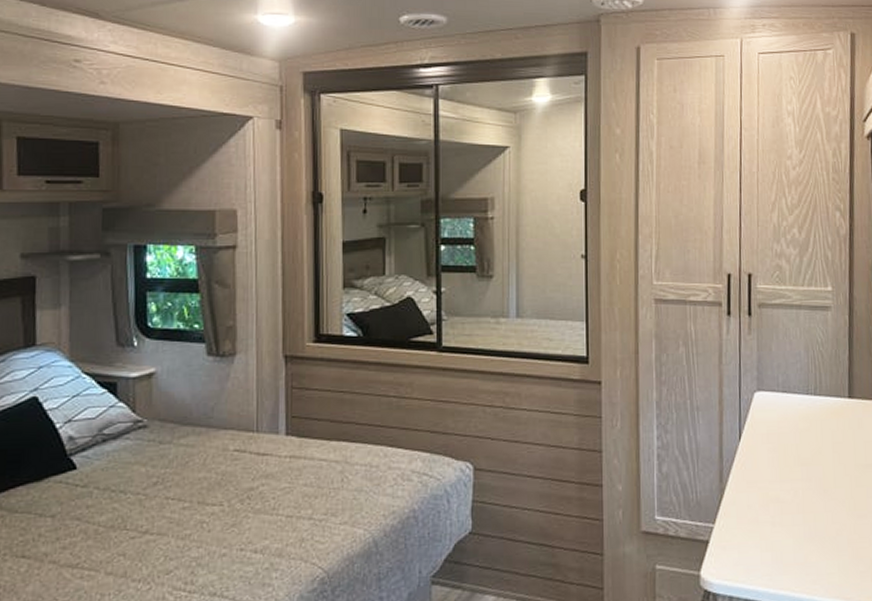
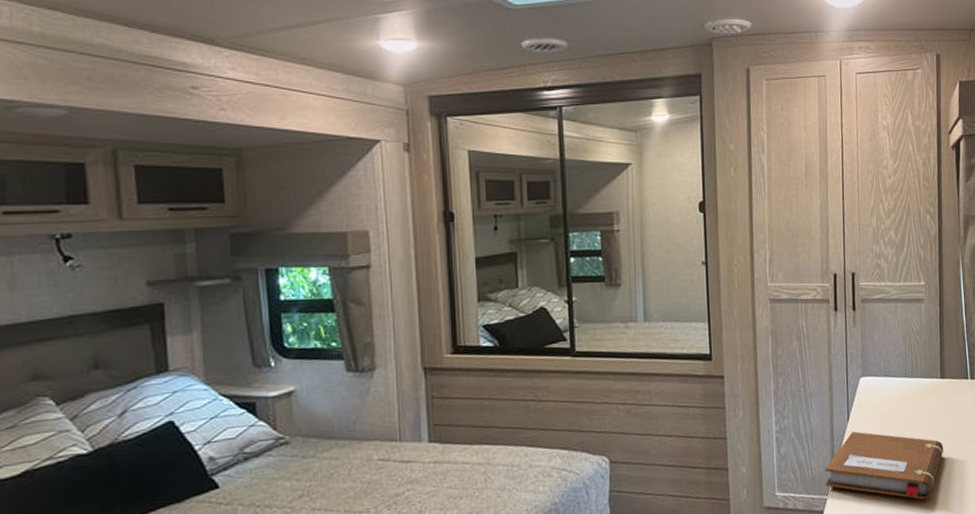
notebook: none [712,453,851,537] -> present [825,431,944,500]

